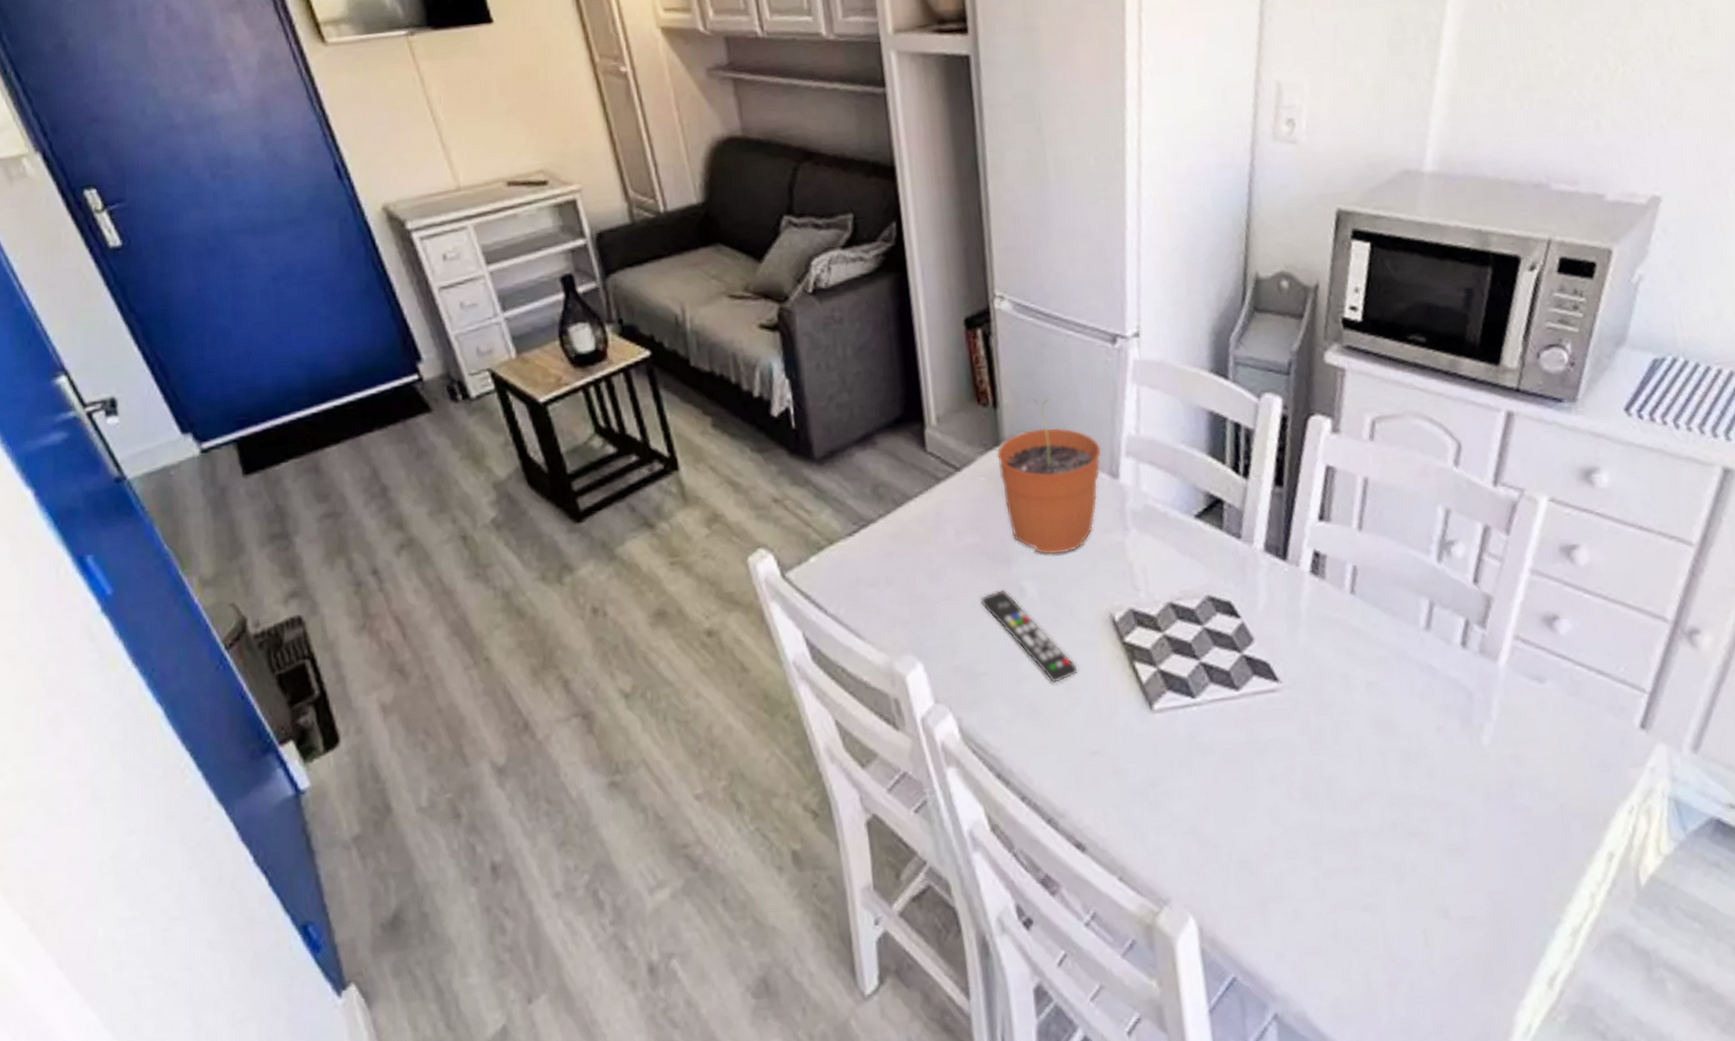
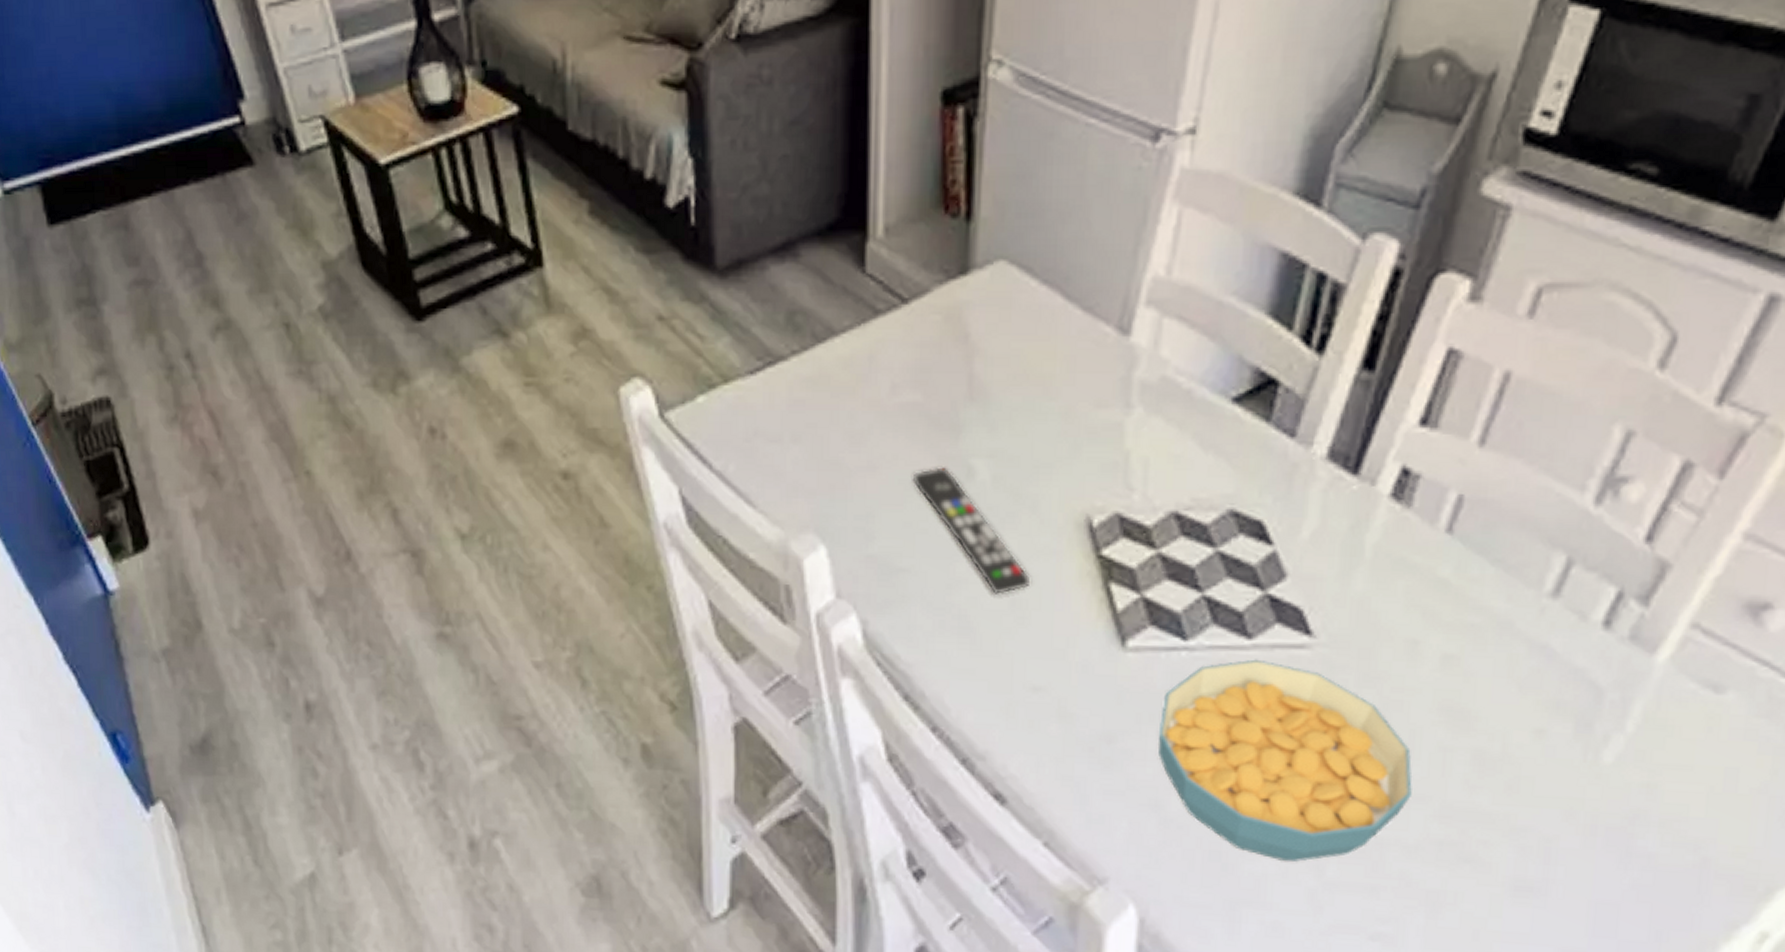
plant pot: present [996,398,1101,555] -> none [961,213,1111,429]
cereal bowl: none [1186,705,1368,861] -> present [1158,659,1413,862]

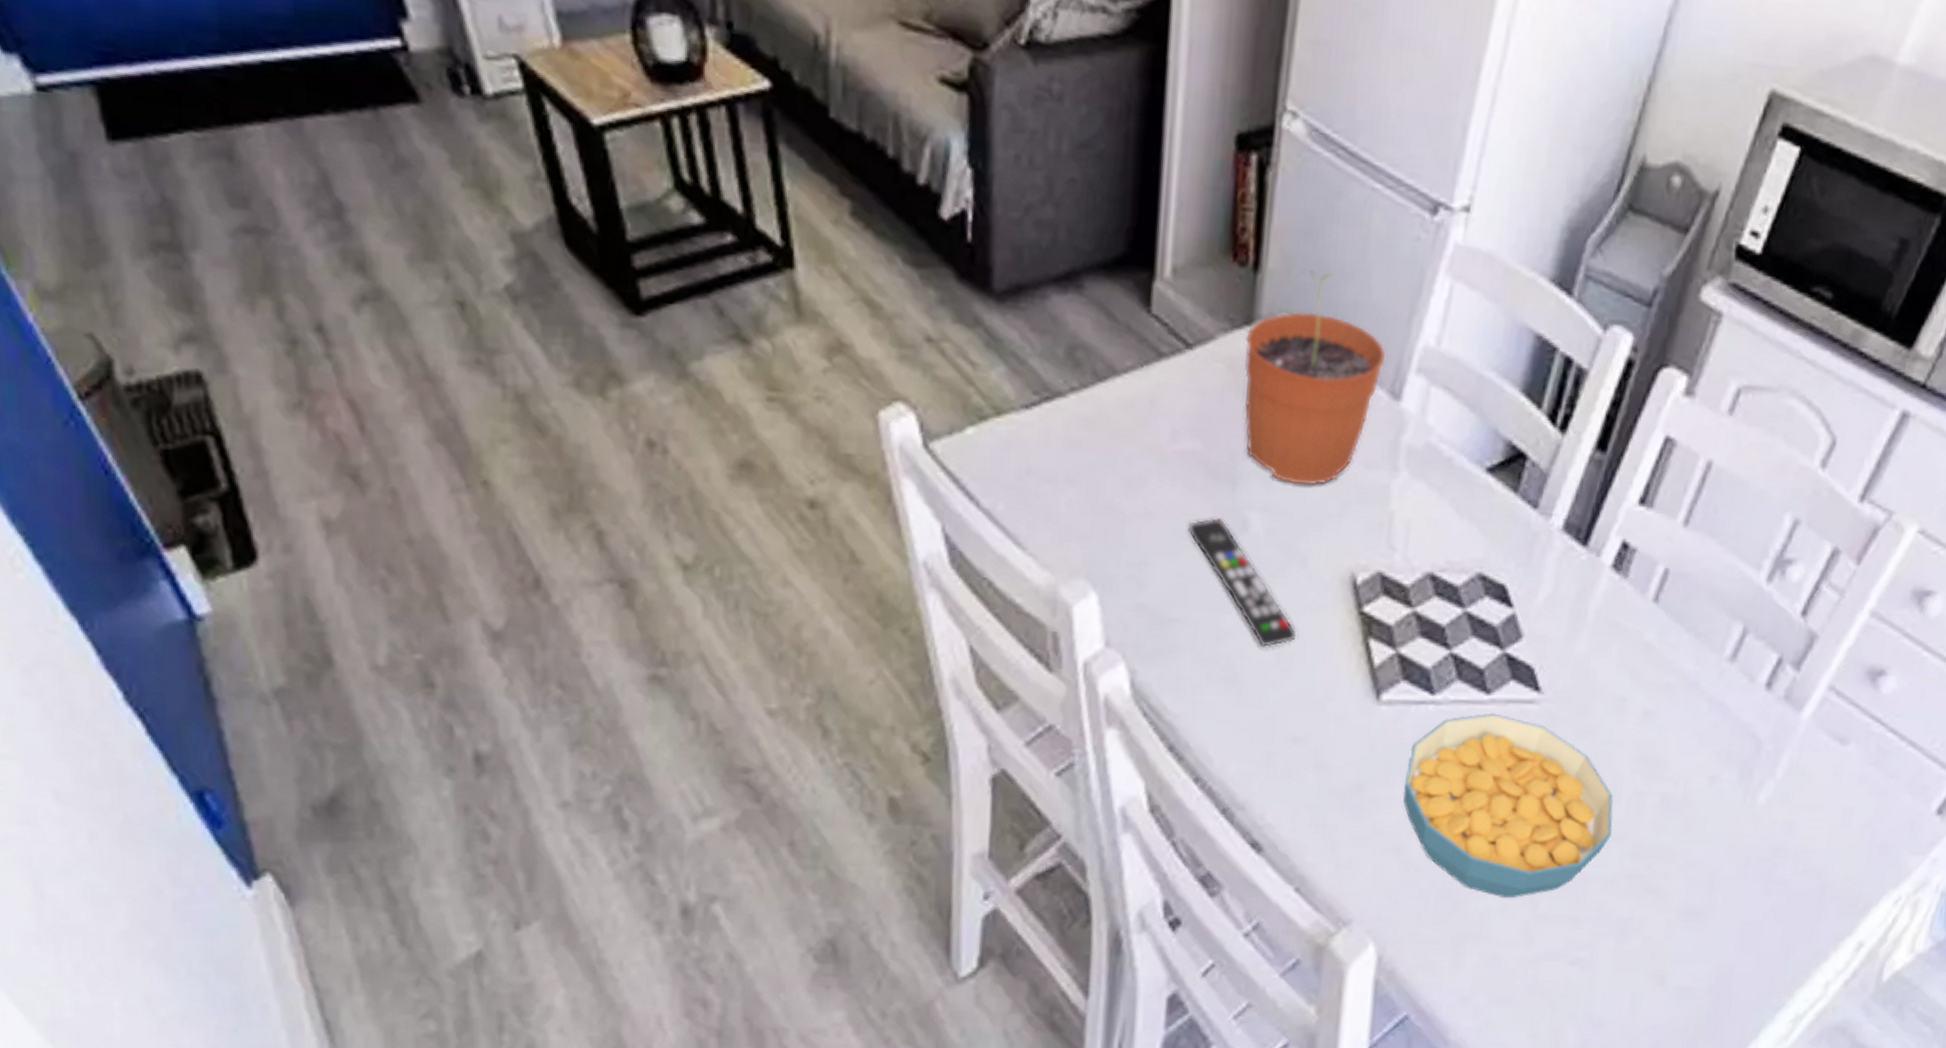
plant pot: none [961,213,1111,429] -> present [1244,271,1386,486]

